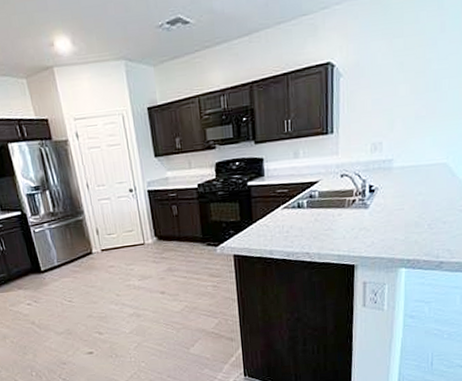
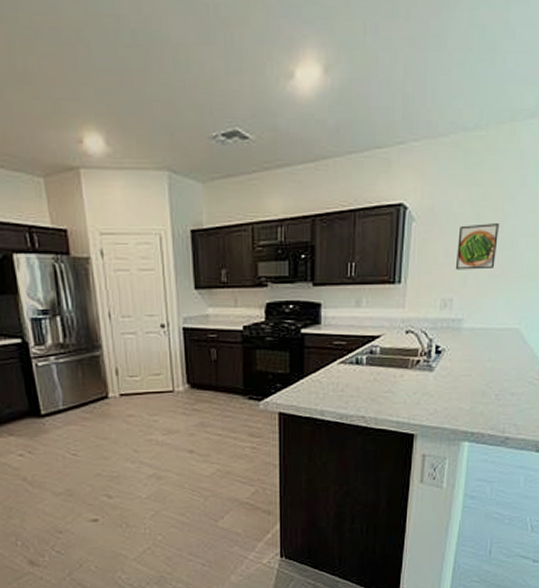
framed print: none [382,69,422,116] -> present [455,223,499,270]

